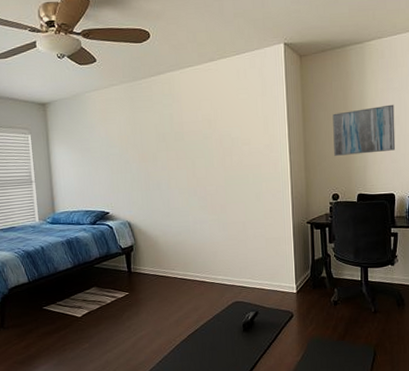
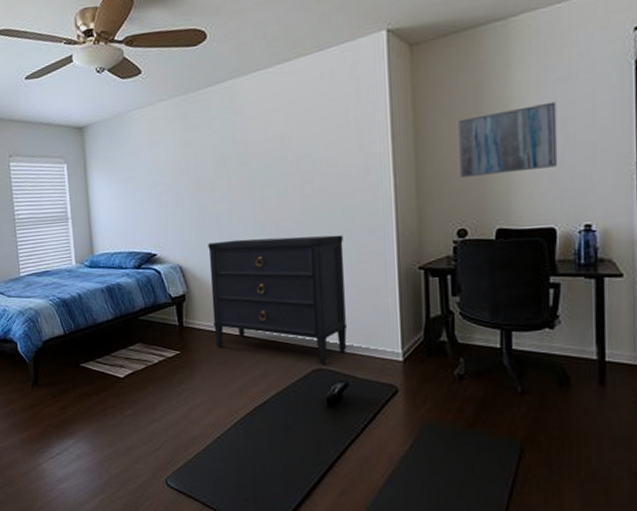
dresser: none [151,197,258,298] -> present [208,234,348,365]

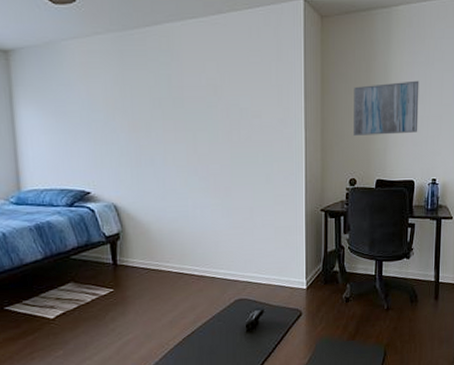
dresser: present [208,234,348,365] -> none [143,179,265,295]

